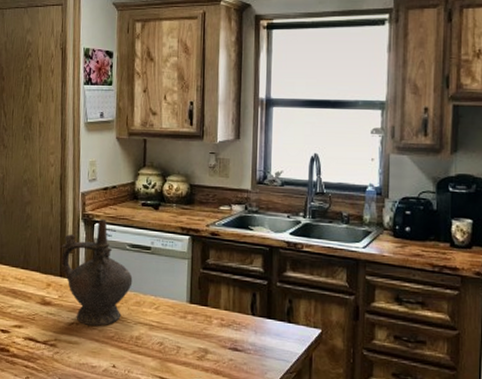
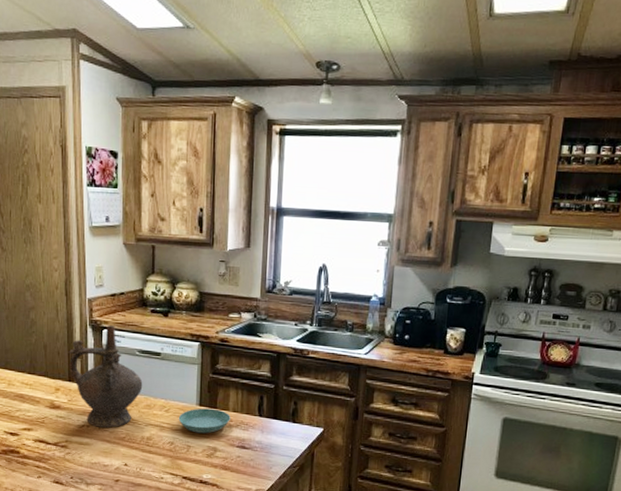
saucer: none [168,305,222,334] -> present [178,408,230,434]

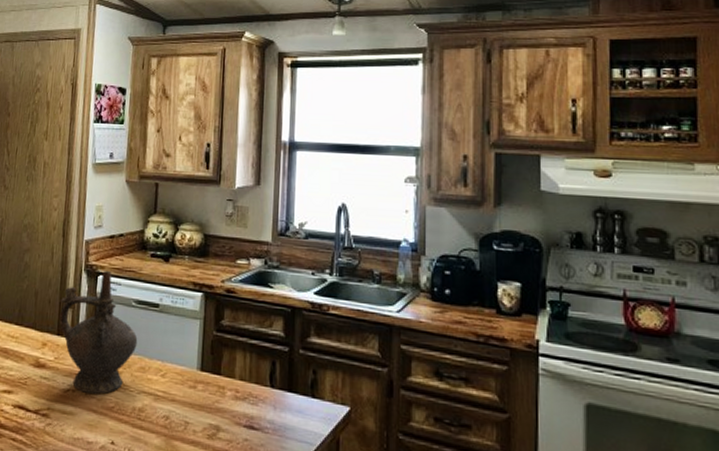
saucer: present [178,408,230,434] -> none [175,373,237,407]

